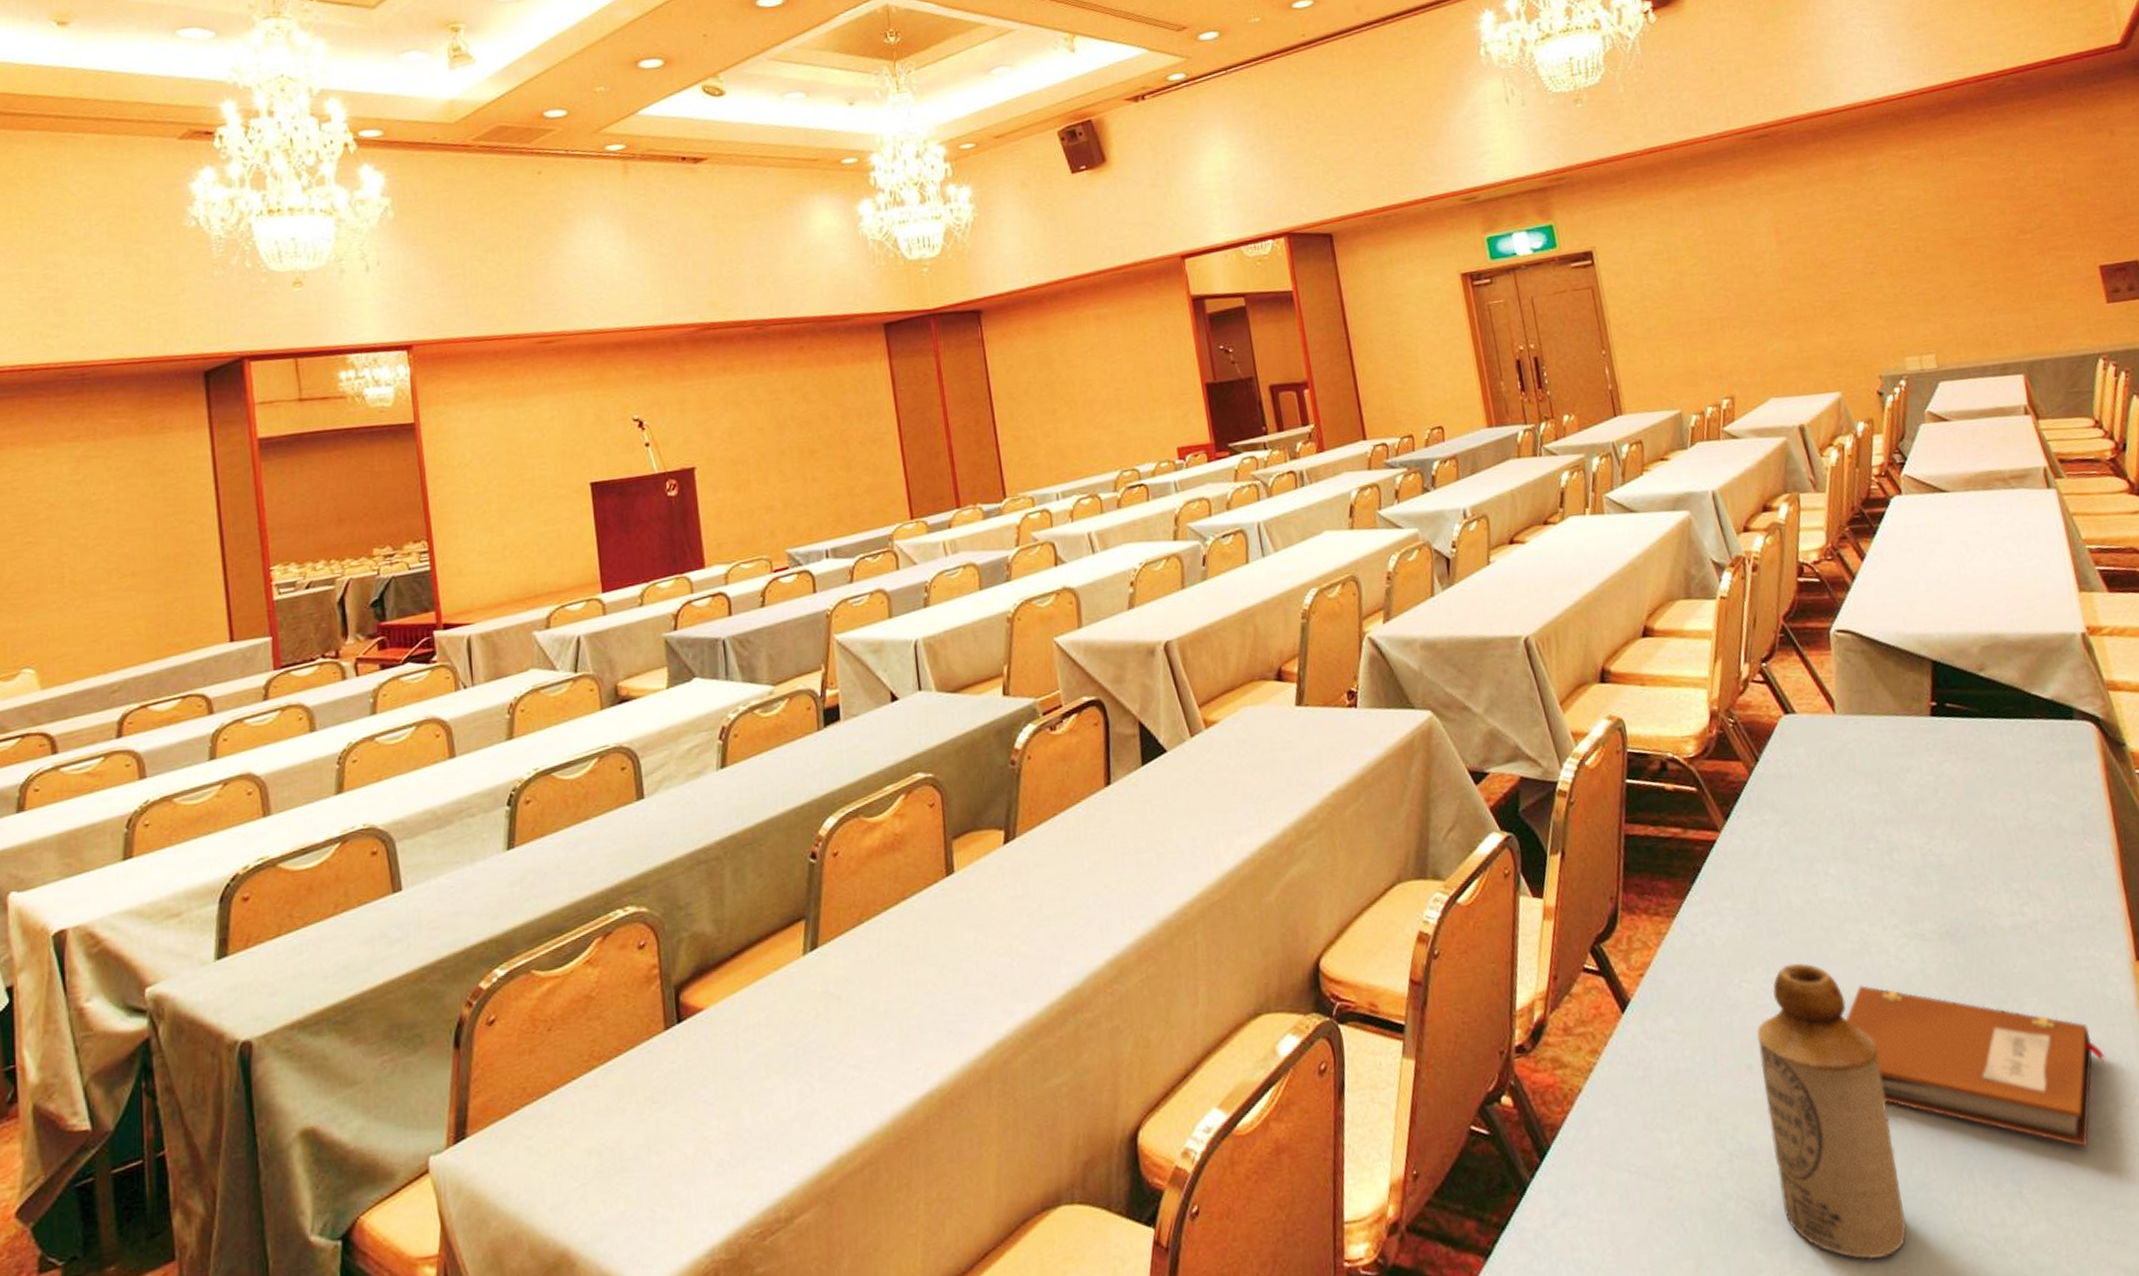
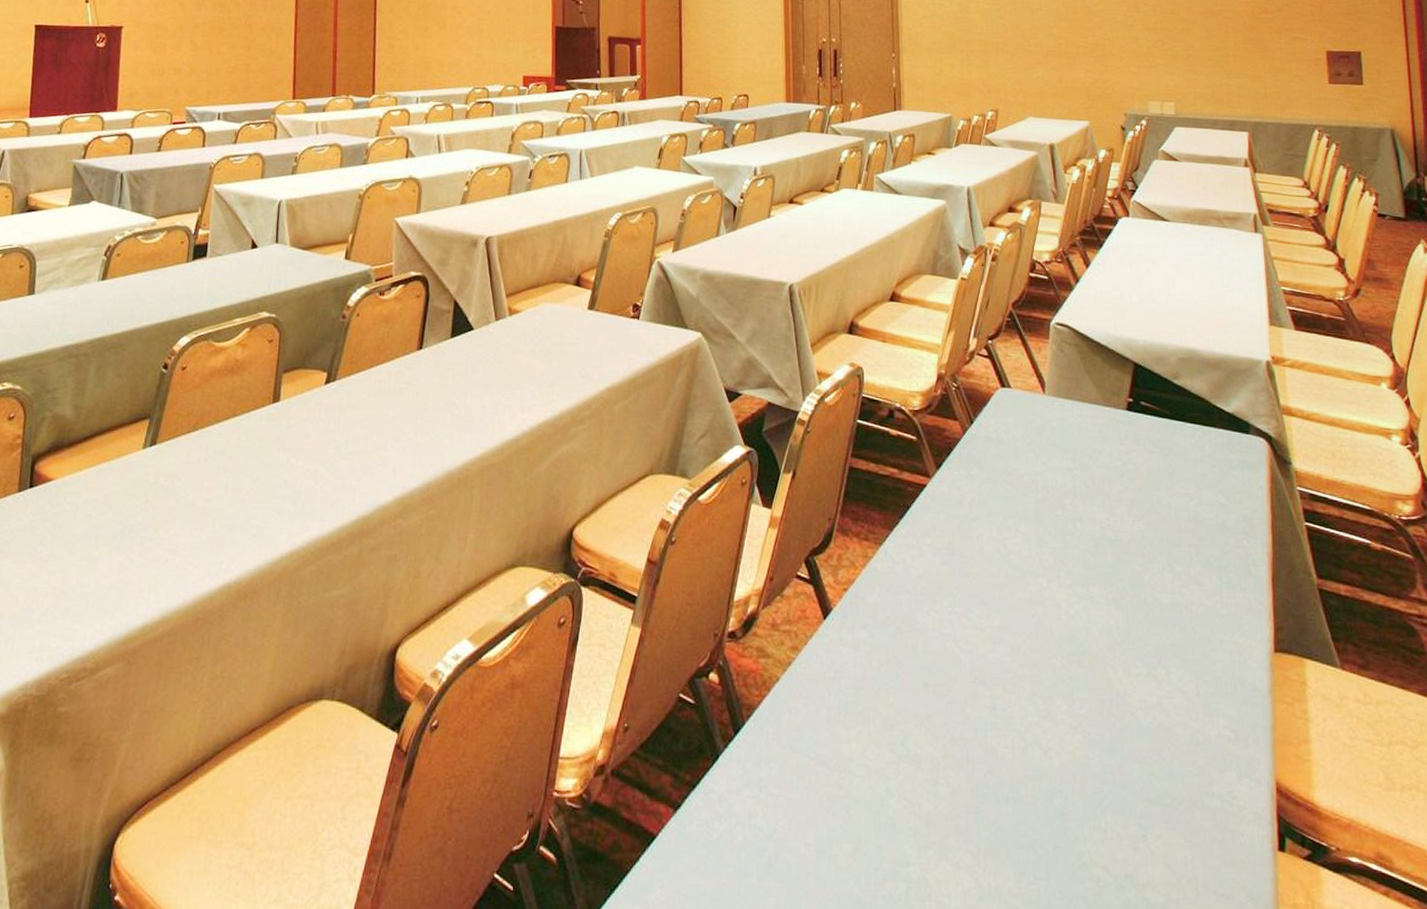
bottle: present [1757,963,1907,1260] -> none [935,602,1042,872]
notebook: present [1845,984,2106,1147] -> none [1015,631,1236,806]

